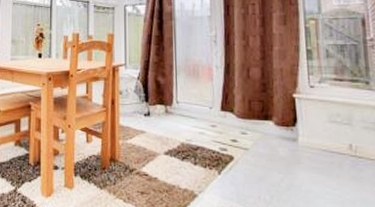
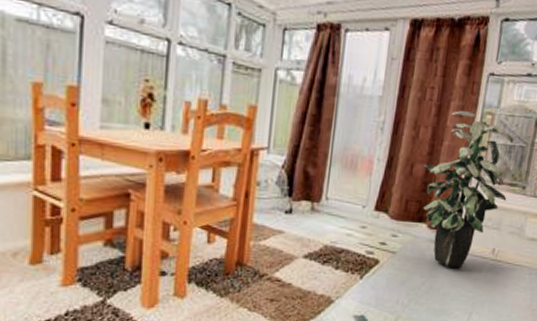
indoor plant: none [259,20,352,165] -> present [423,110,514,269]

